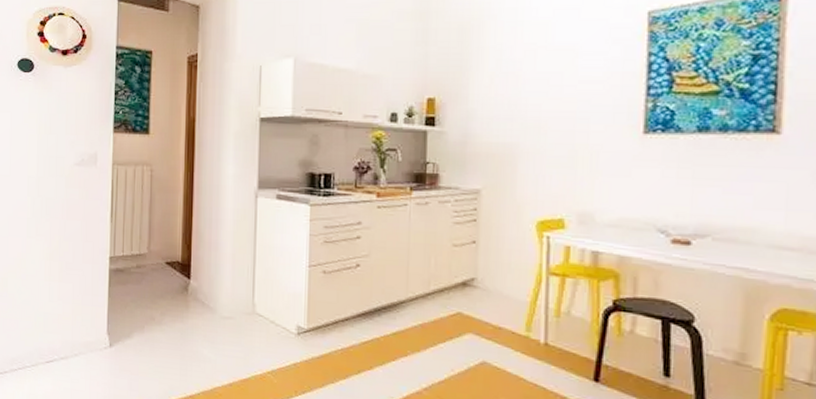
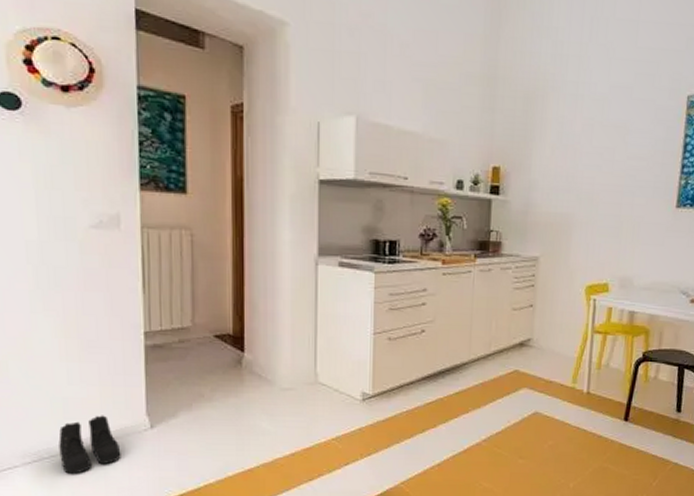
boots: none [38,331,85,384] -> present [58,415,121,474]

